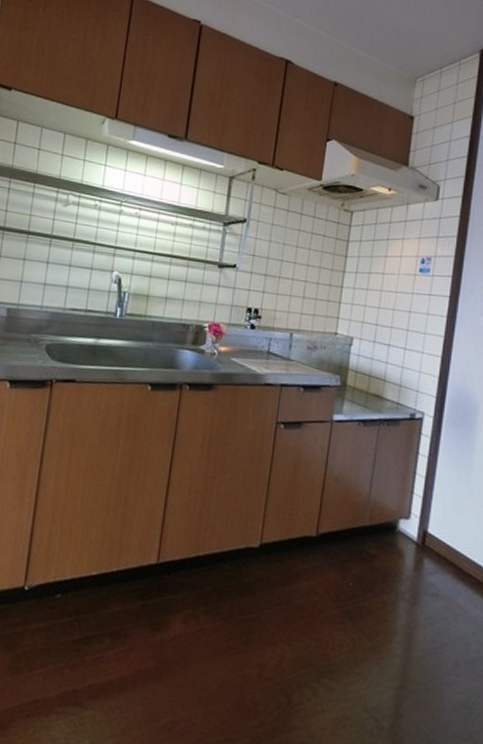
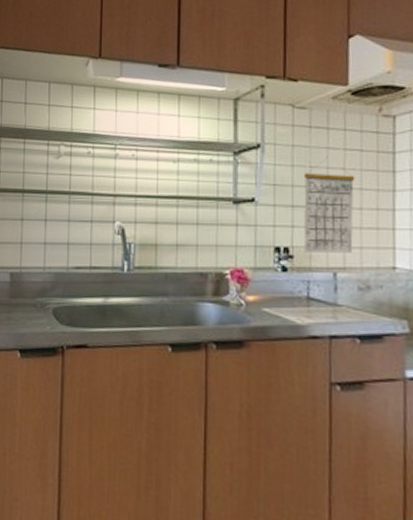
calendar: none [270,237,317,319] -> present [303,156,355,253]

